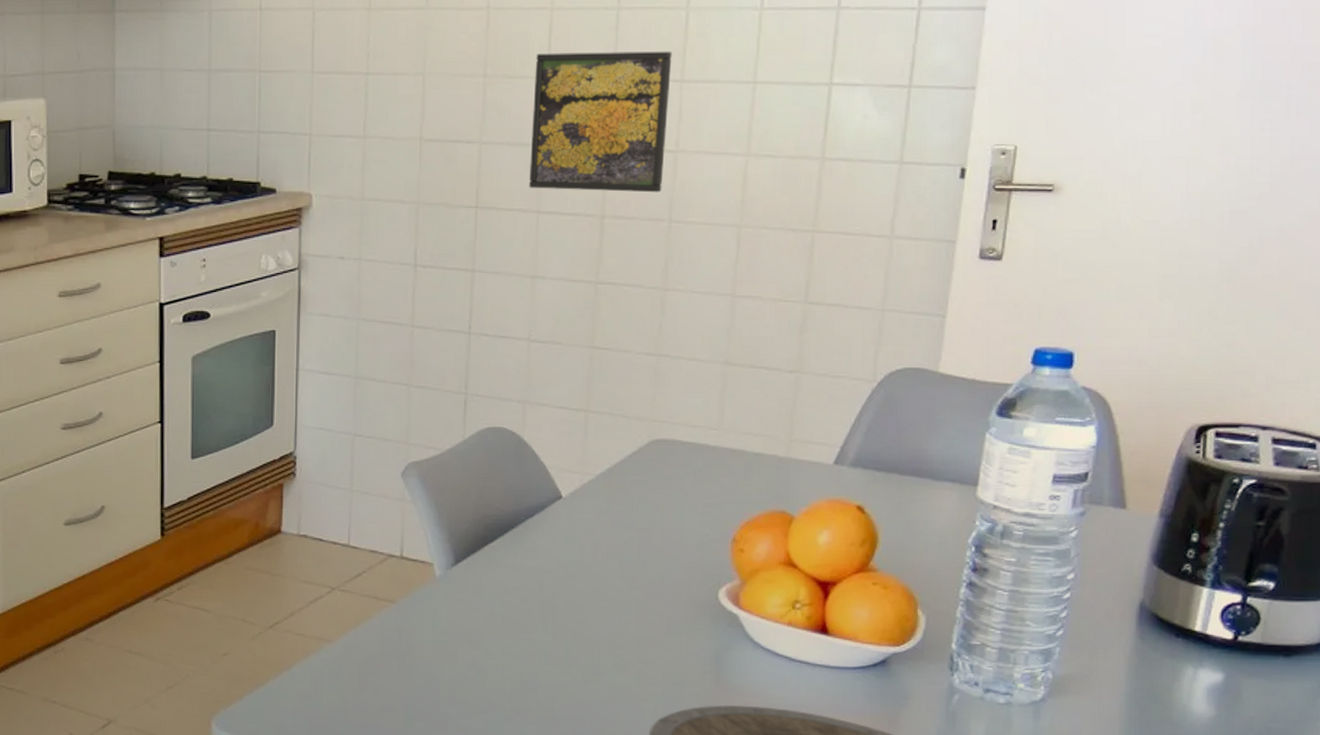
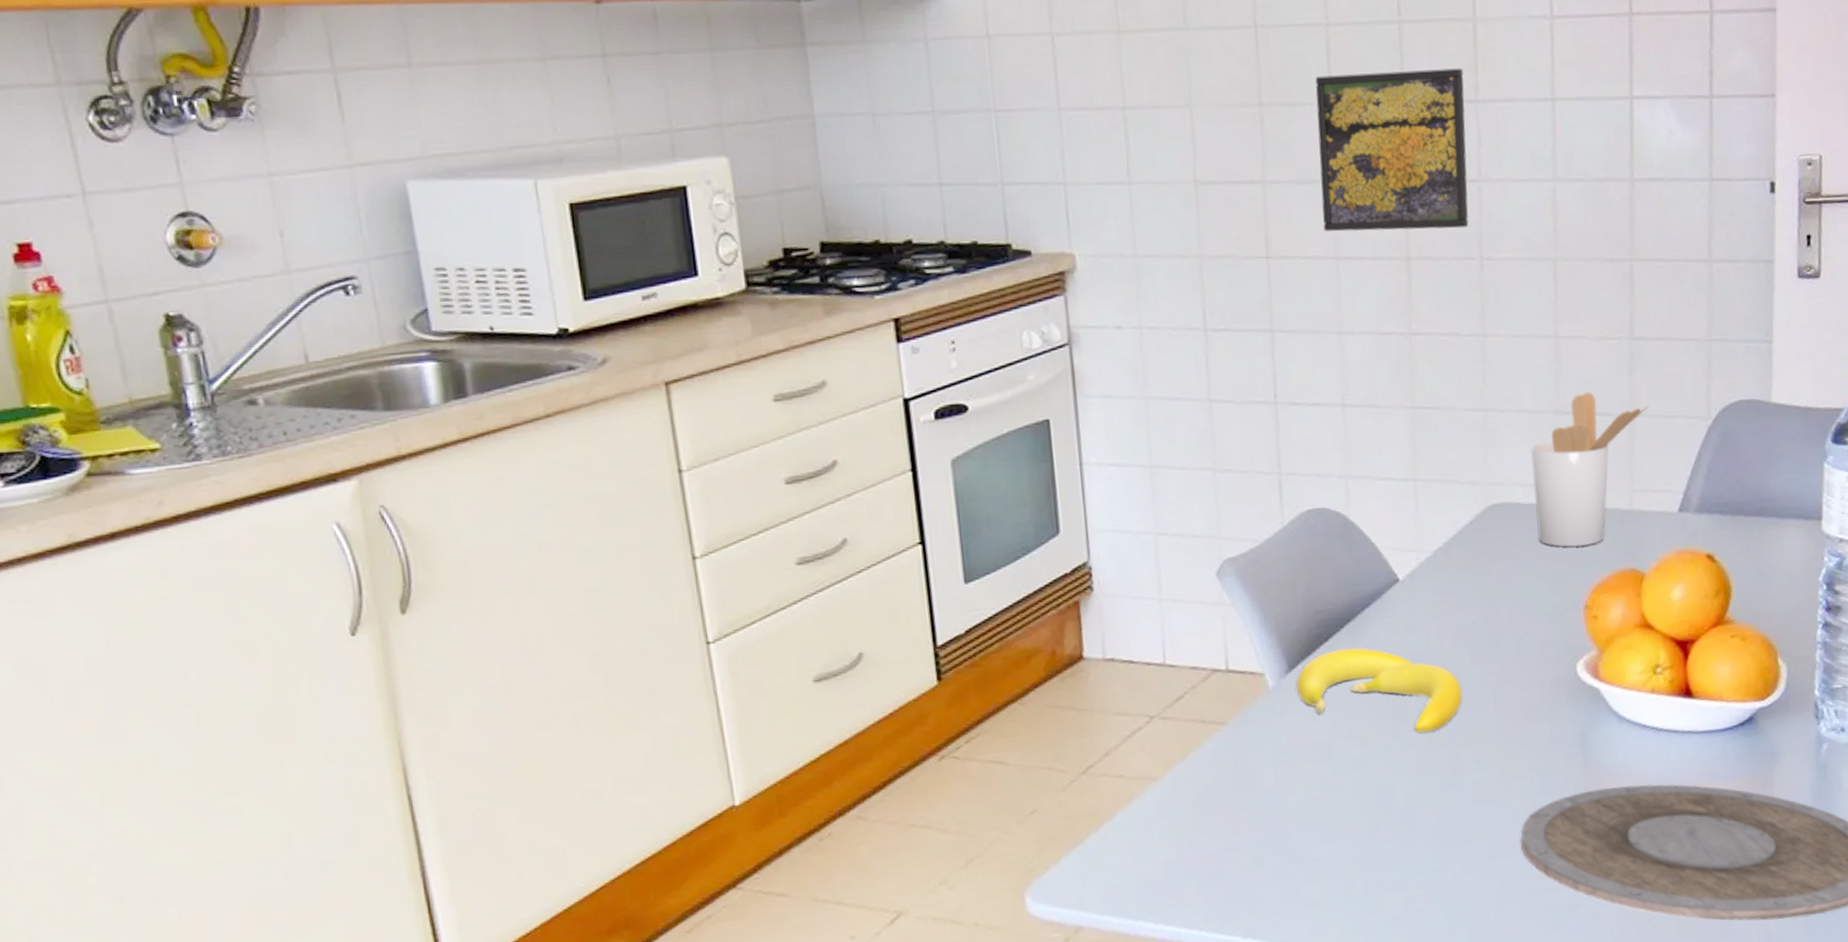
banana: none [461,550,609,633] -> present [1296,647,1463,733]
utensil holder: none [696,347,816,486] -> present [1530,392,1649,548]

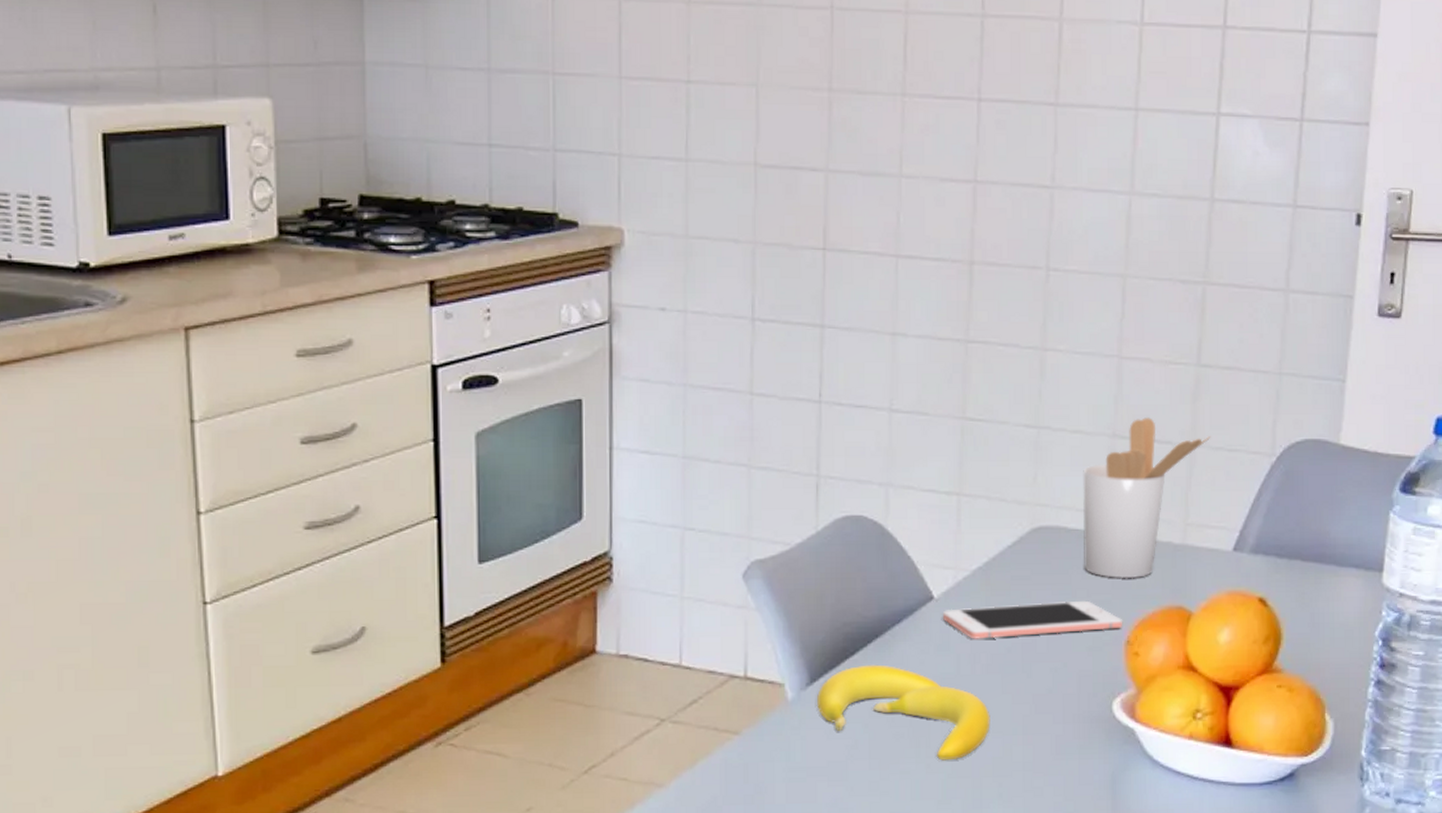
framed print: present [1315,68,1469,232] -> none [885,65,1045,235]
cell phone: none [1409,570,1580,616] -> present [943,600,1122,639]

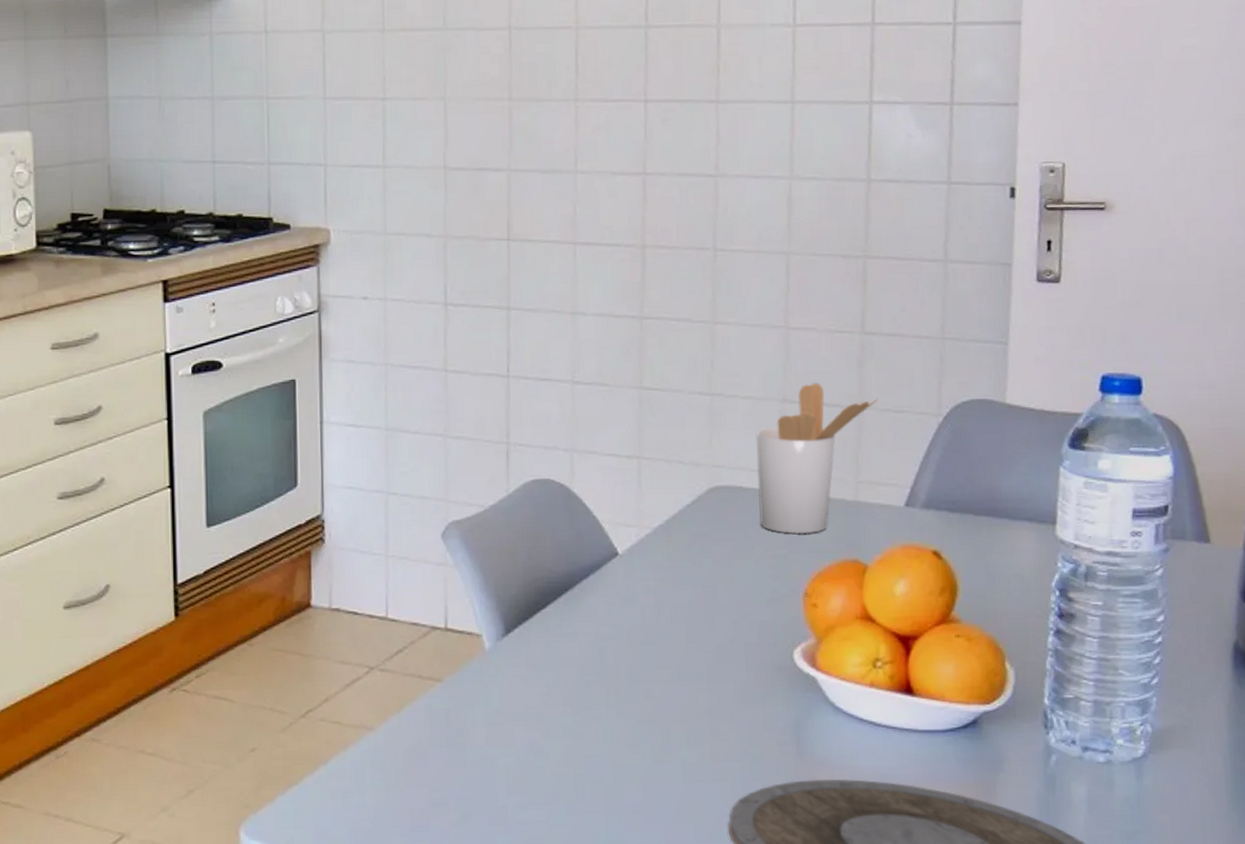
banana: present [817,664,991,761] -> none [512,616,676,707]
cell phone: present [943,600,1122,639] -> none [628,555,800,592]

